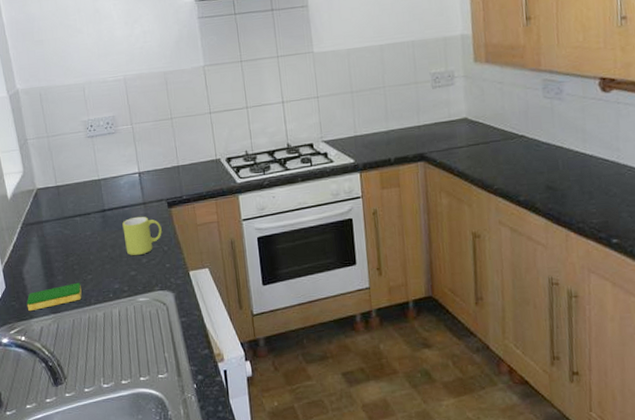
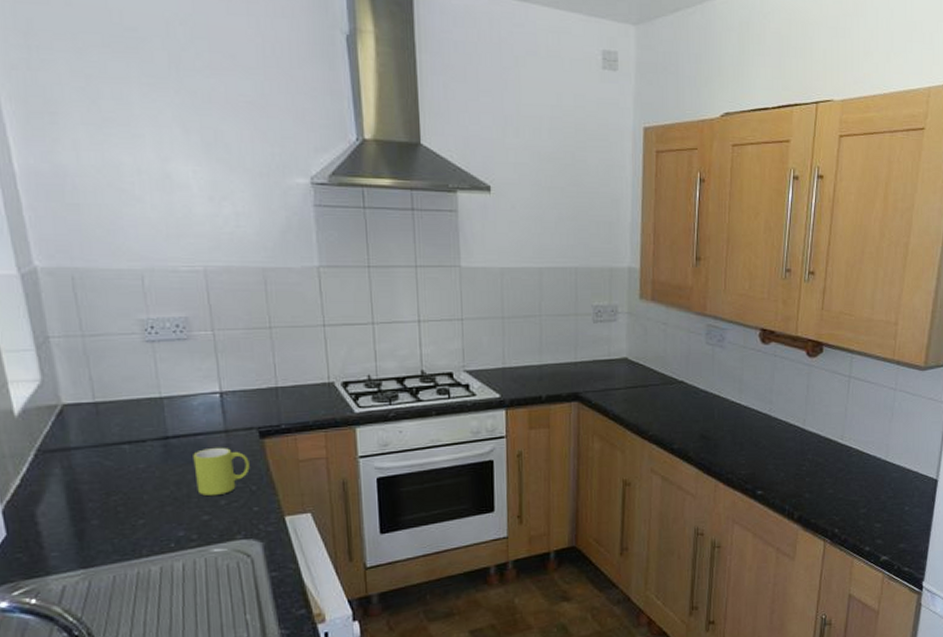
dish sponge: present [26,282,82,312] -> none [40,528,129,566]

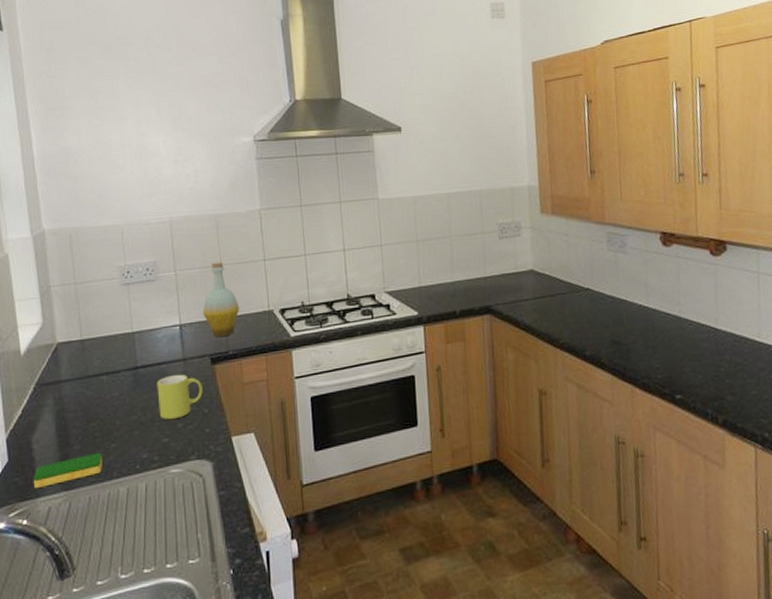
dish sponge: none [40,528,129,566] -> present [33,452,102,489]
bottle: none [247,323,294,409] -> present [202,261,240,338]

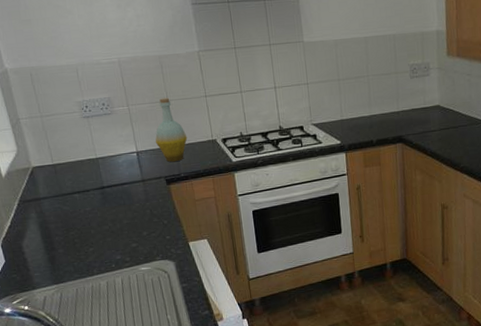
dish sponge: present [33,452,102,489] -> none [28,254,84,283]
mug: present [157,374,203,420] -> none [122,192,162,229]

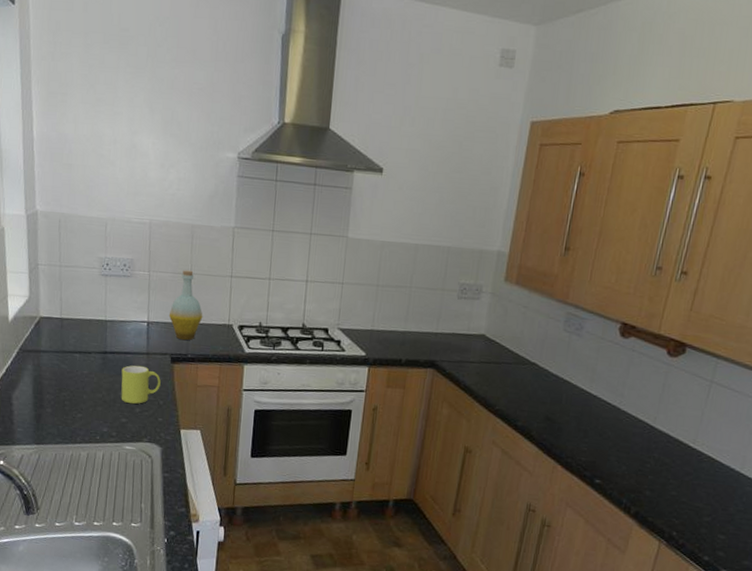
mug: none [122,192,162,229] -> present [121,365,161,404]

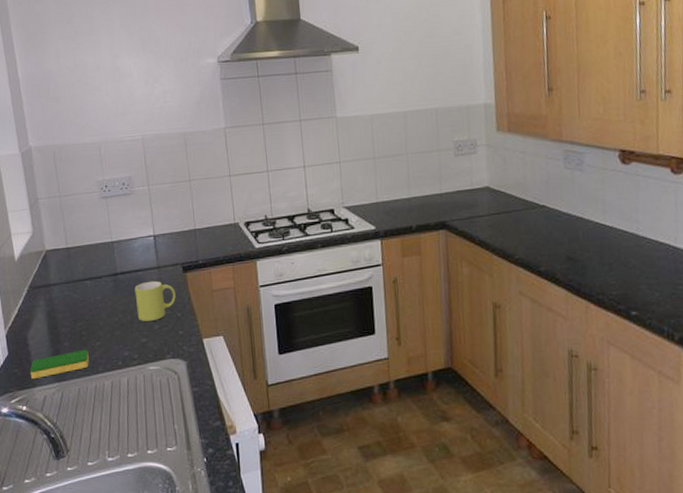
dish sponge: none [10,418,69,438] -> present [30,349,89,380]
bottle: present [168,270,203,341] -> none [174,177,208,248]

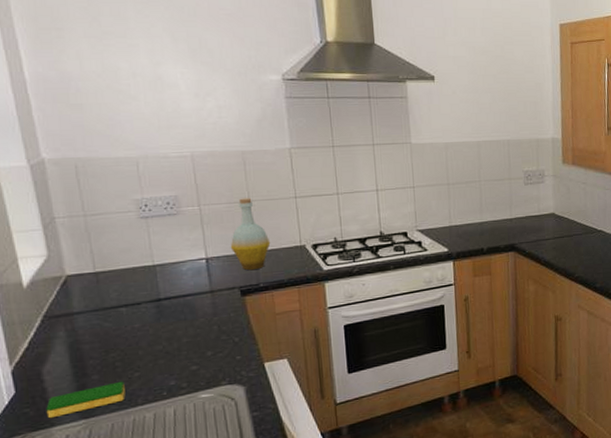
mug: present [134,280,176,322] -> none [182,305,233,349]
bottle: none [174,177,208,248] -> present [230,198,271,271]

